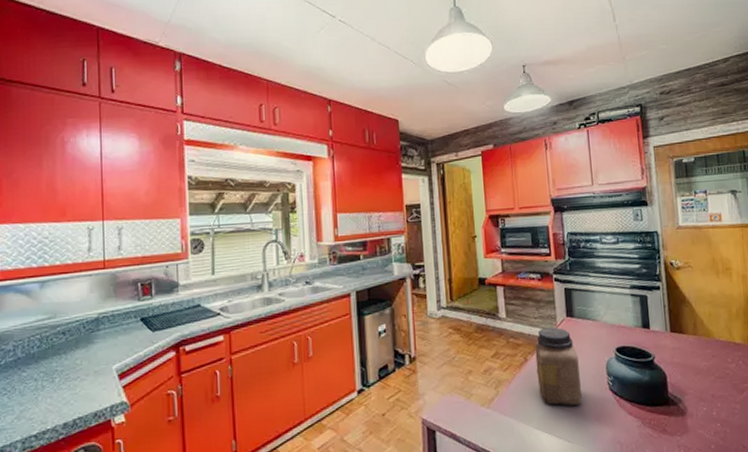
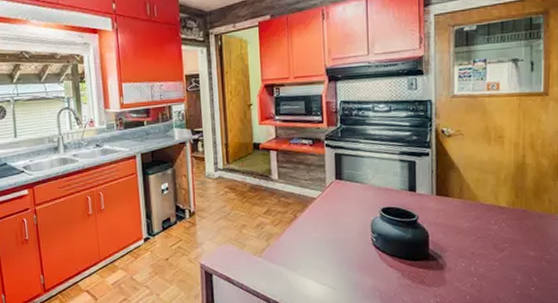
jar: present [534,327,582,406] -> none [304,188,347,258]

